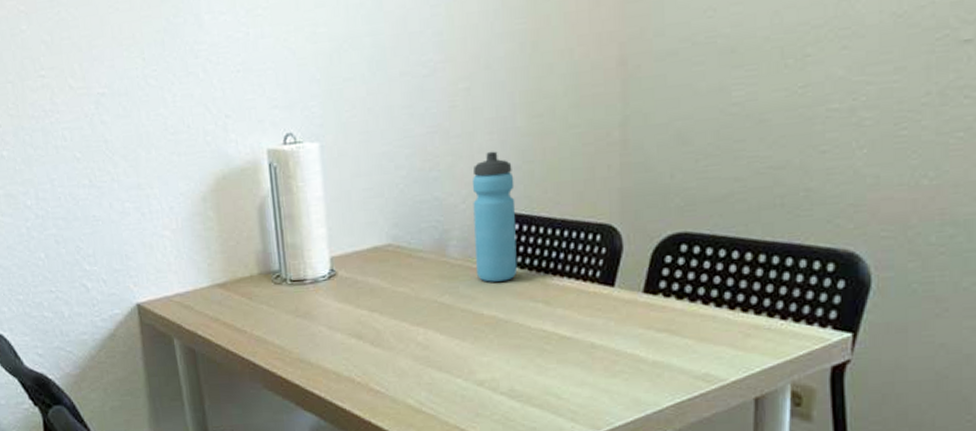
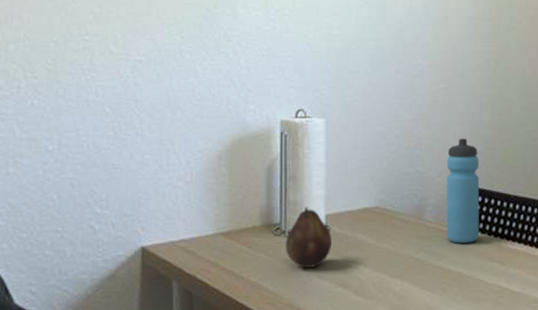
fruit: none [287,249,341,319] -> present [285,207,333,268]

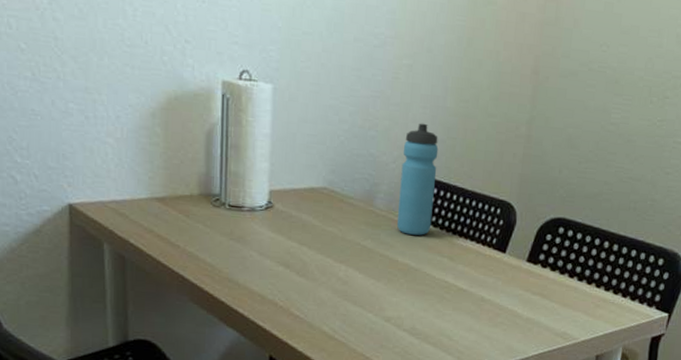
fruit: present [285,207,333,268] -> none [224,179,276,244]

